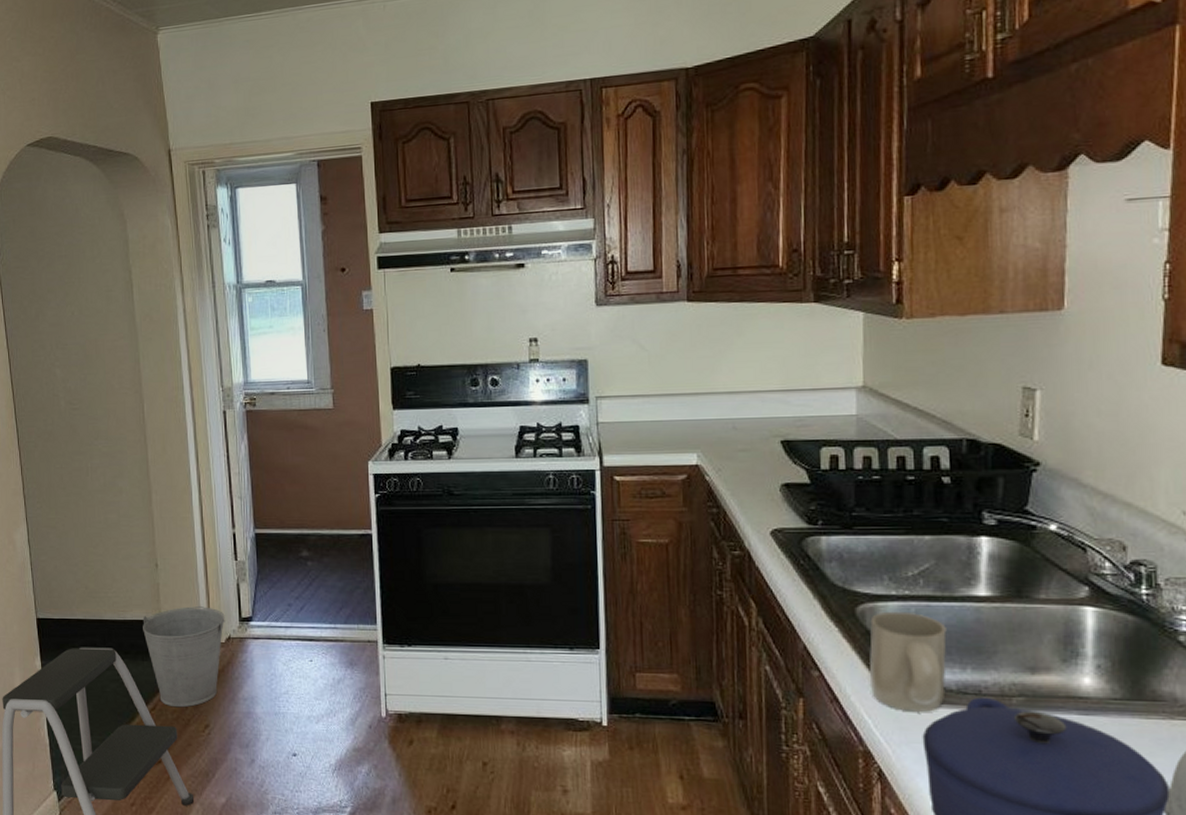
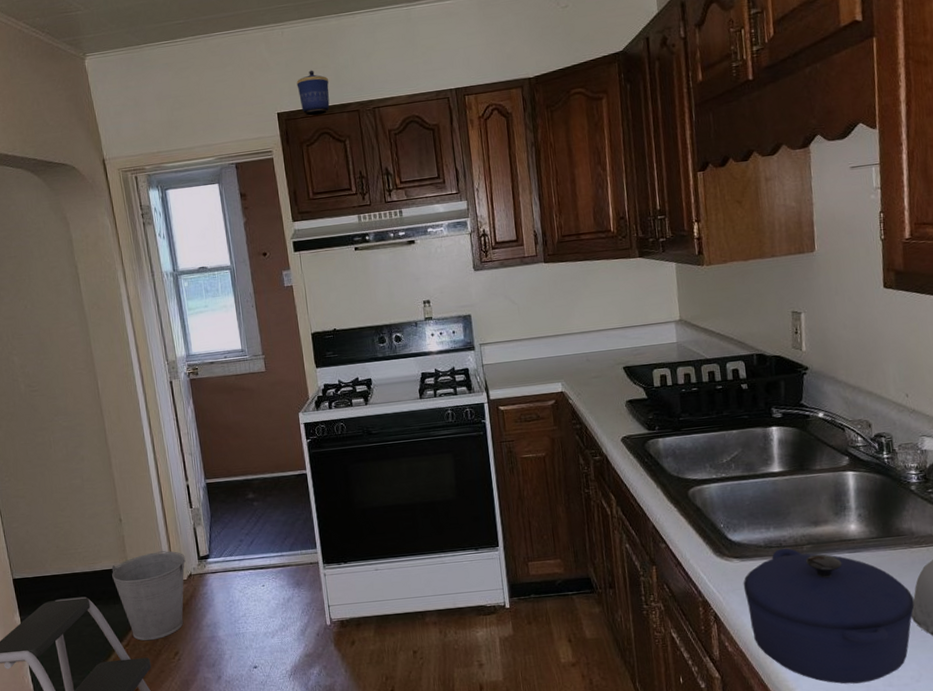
decorative jar: none [396,51,436,107] -> present [296,70,330,116]
mug: present [869,611,947,713] -> none [699,490,757,567]

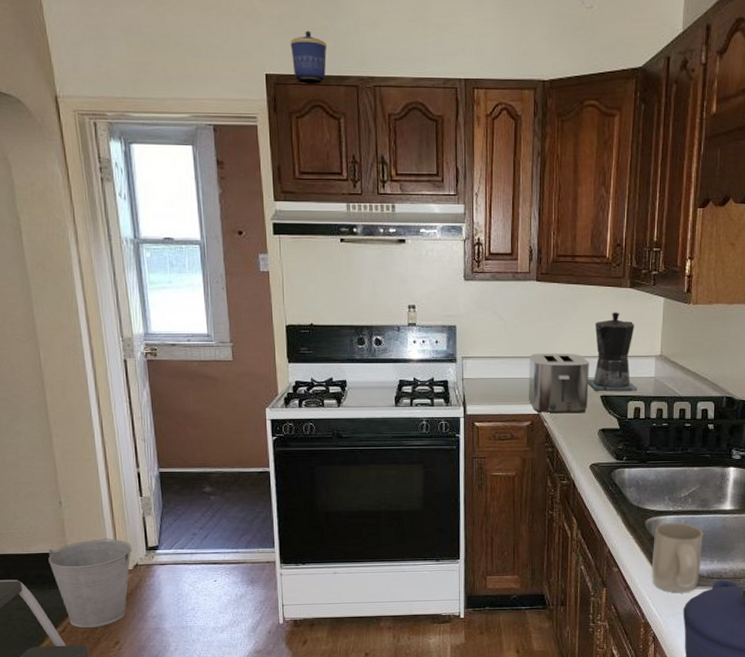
toaster: none [546,328,612,391] -> present [529,353,589,414]
coffee maker: none [608,282,660,363] -> present [588,312,637,391]
mug: none [699,490,757,567] -> present [651,522,704,594]

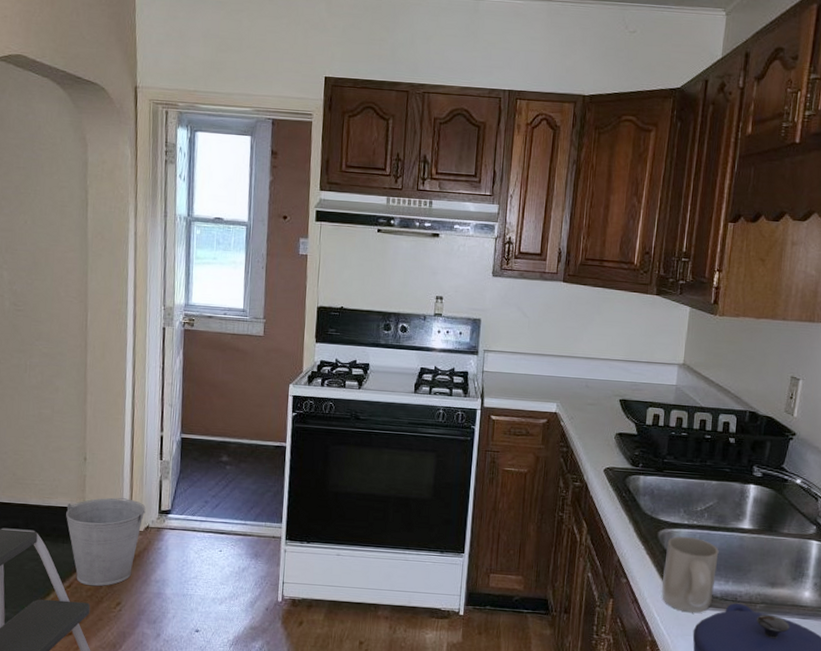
decorative jar: present [290,30,328,84] -> none [350,40,384,88]
toaster: present [529,353,589,414] -> none [547,352,611,416]
coffee maker: present [588,312,637,391] -> none [608,317,659,397]

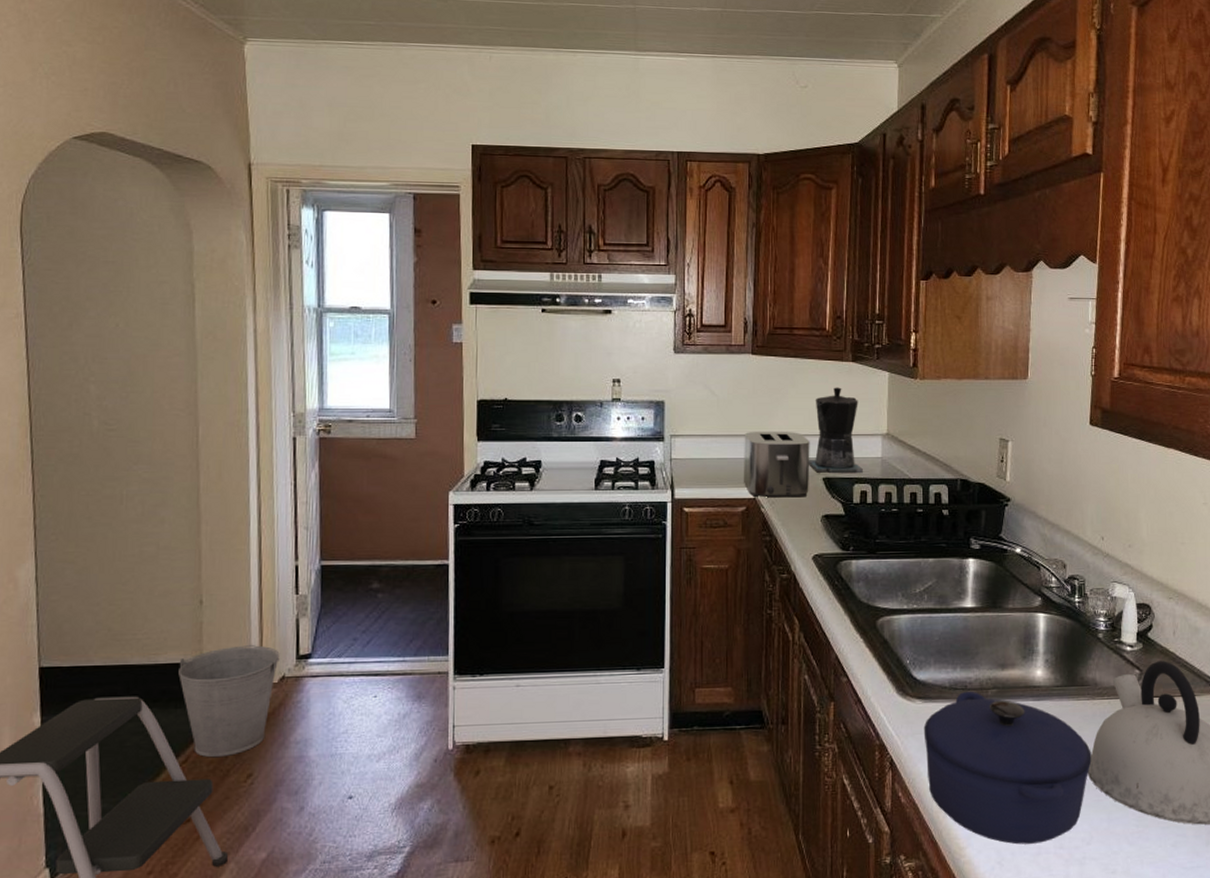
toaster: none [547,352,611,416] -> present [744,431,810,498]
coffee maker: none [608,317,659,397] -> present [809,387,863,473]
mug: present [661,536,719,613] -> none [885,622,943,708]

